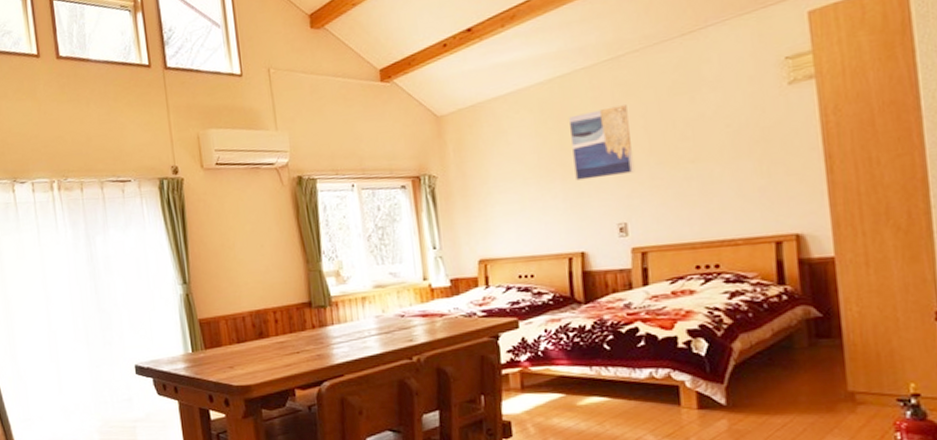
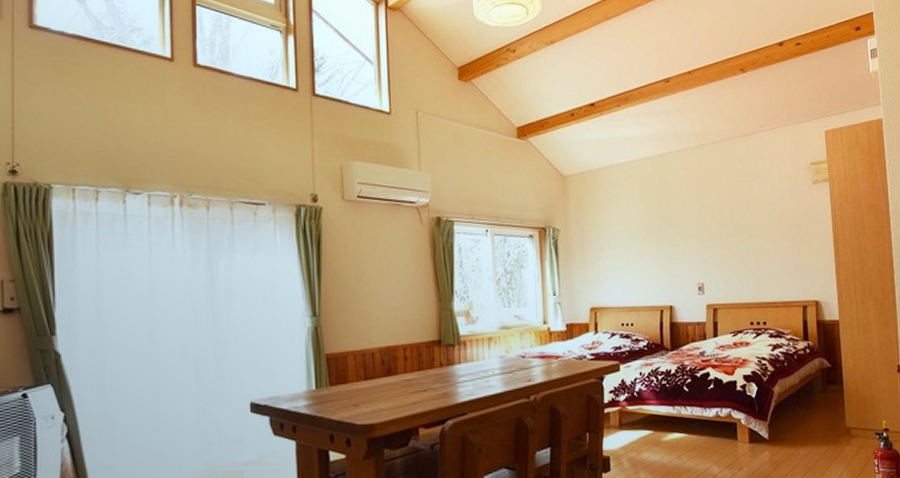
wall art: present [569,105,635,181] -> none [665,185,711,244]

